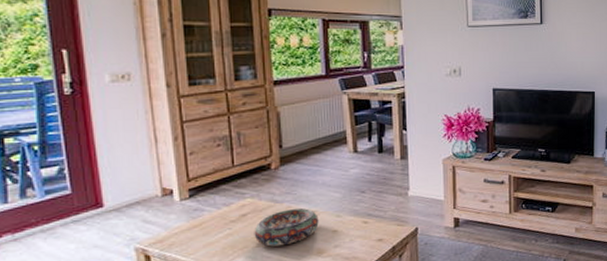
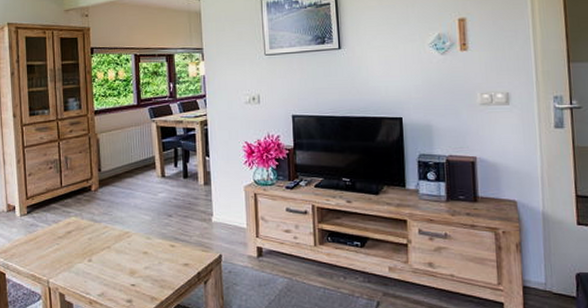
decorative bowl: present [254,208,319,247] -> none [77,229,131,264]

